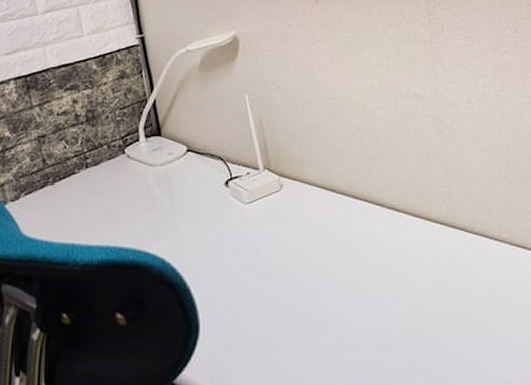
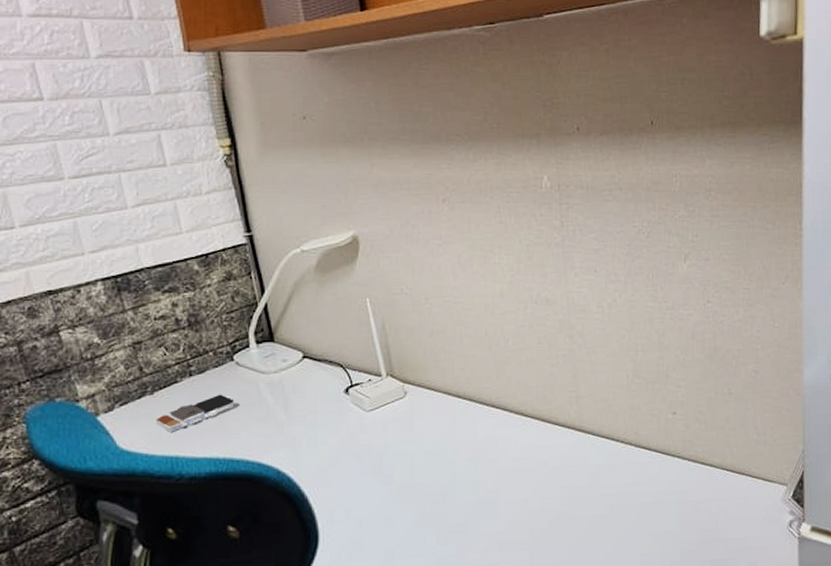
architectural model: none [55,185,130,222] -> present [155,394,240,433]

